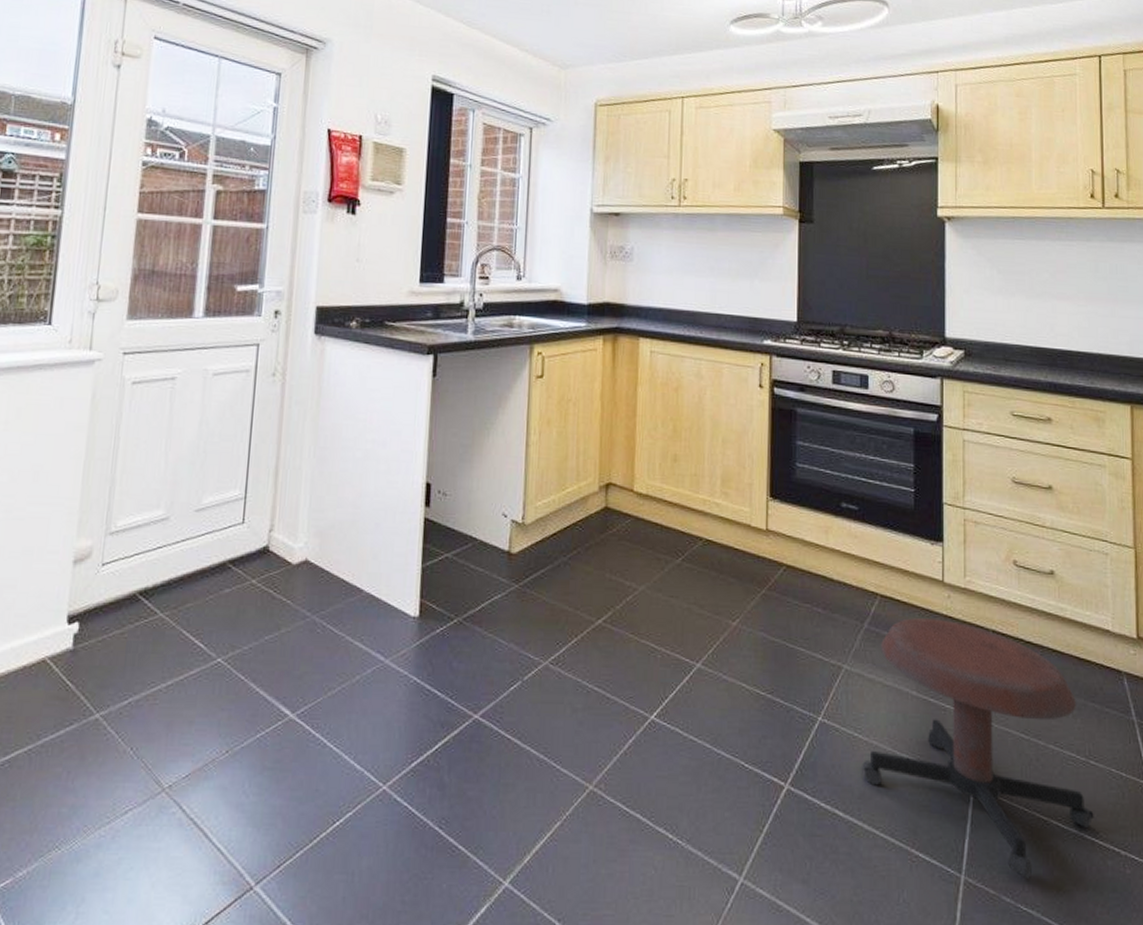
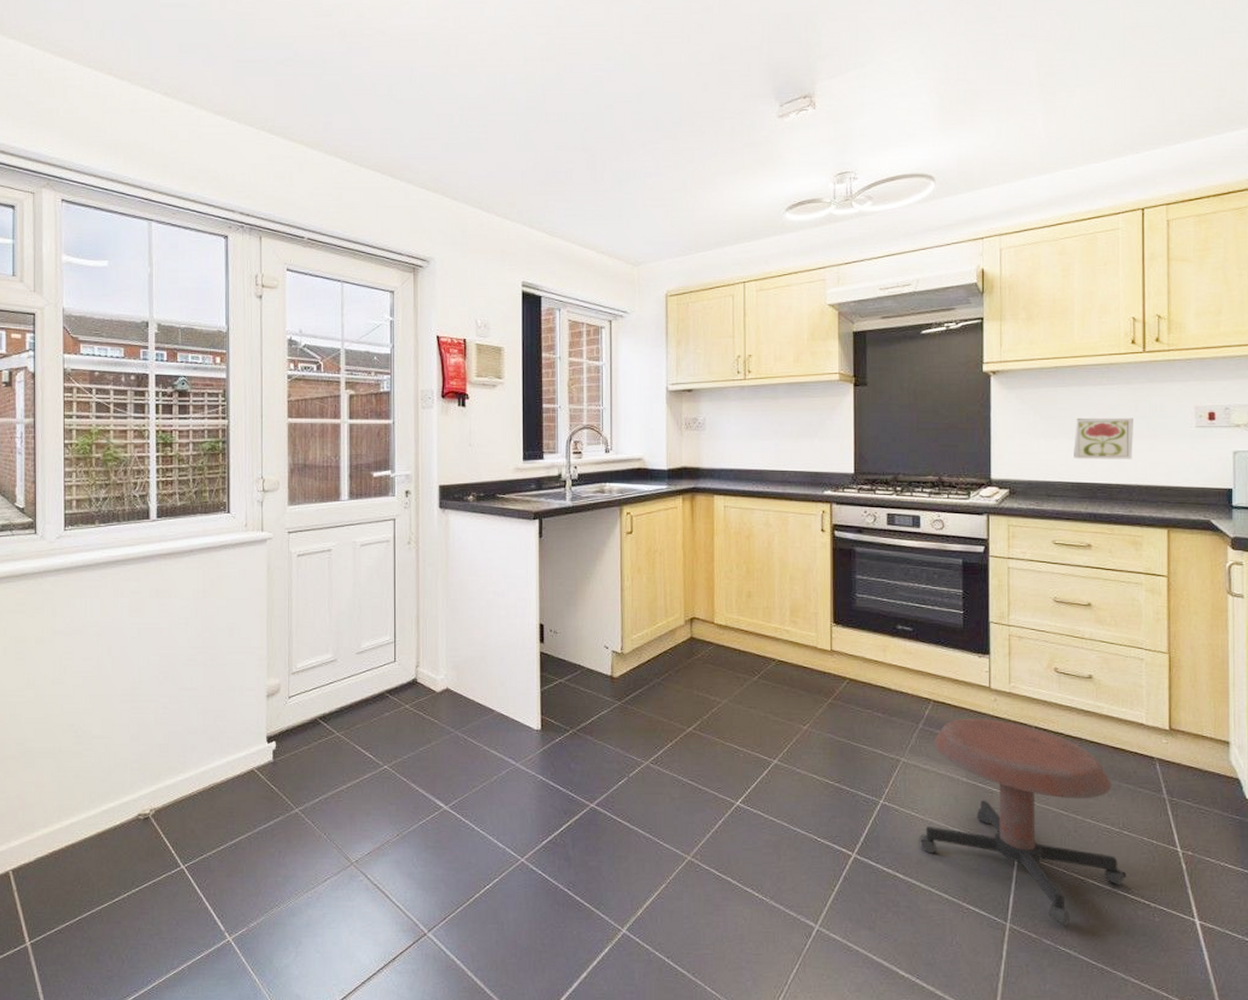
decorative tile: none [1032,274,1094,325] -> present [1074,417,1133,459]

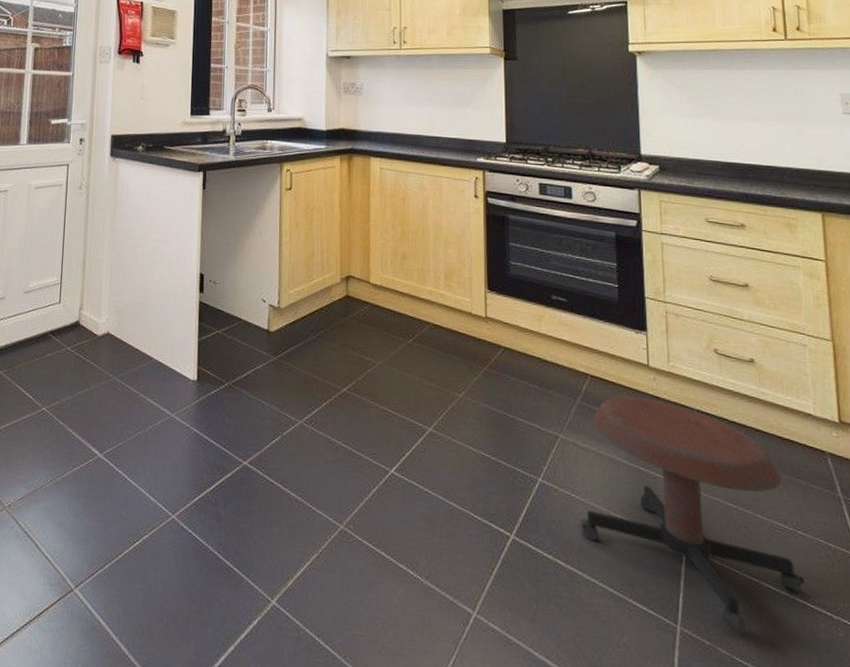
decorative tile: present [1074,417,1133,459] -> none [721,99,781,142]

